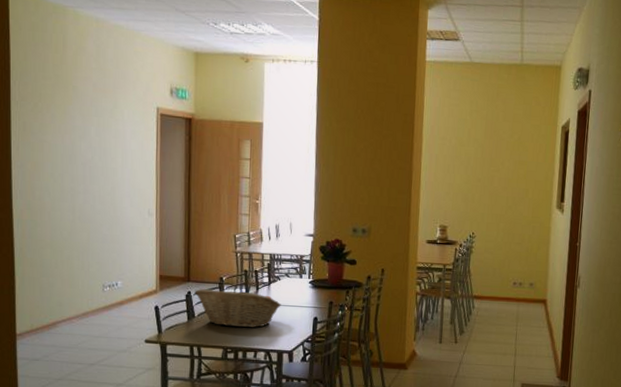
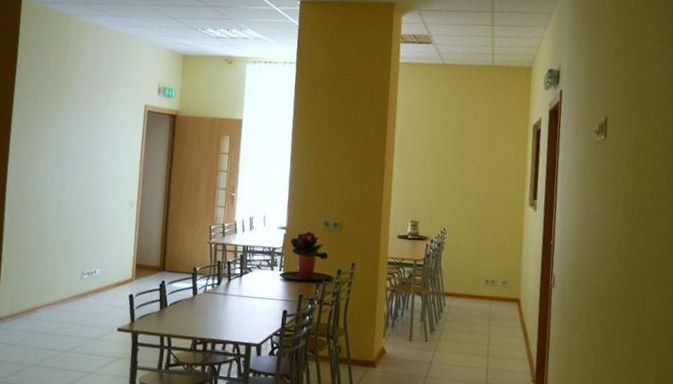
fruit basket: present [194,289,281,328] -> none [168,278,252,319]

